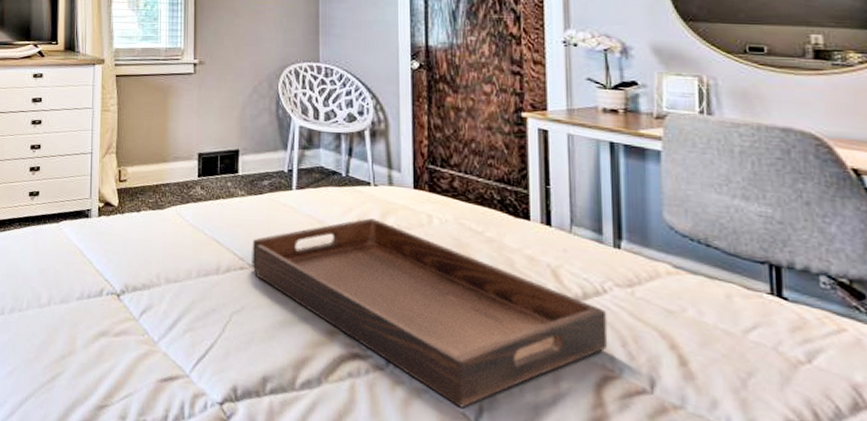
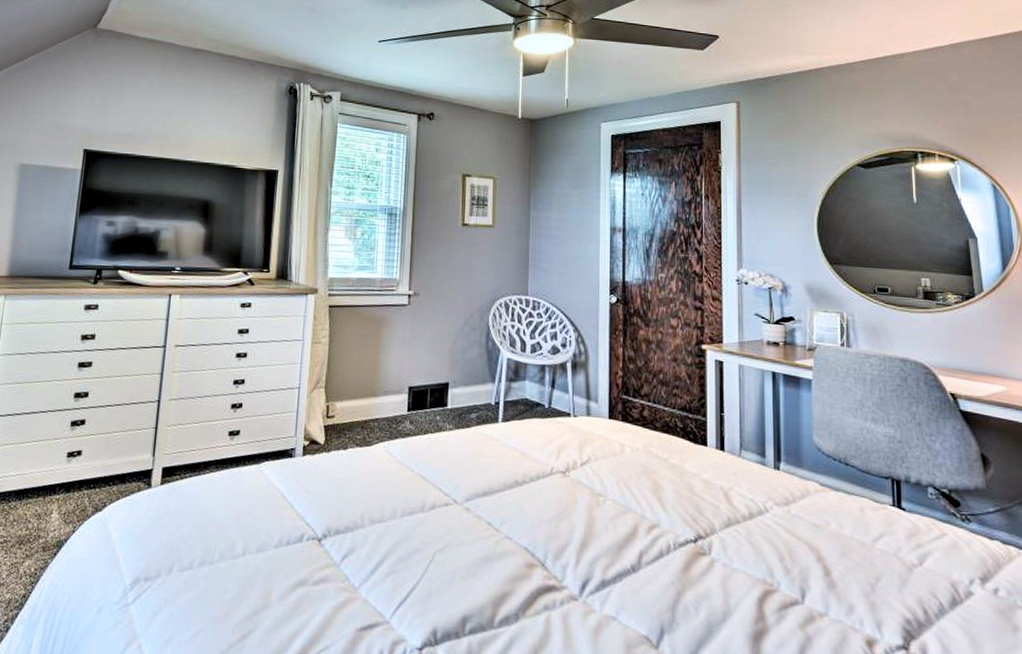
serving tray: present [252,218,608,408] -> none [456,449,769,632]

